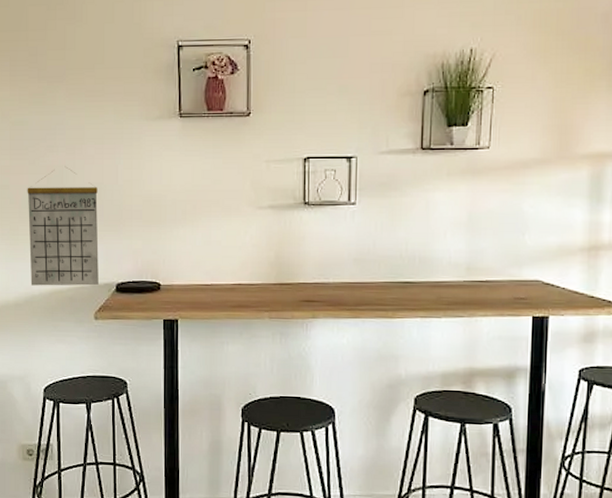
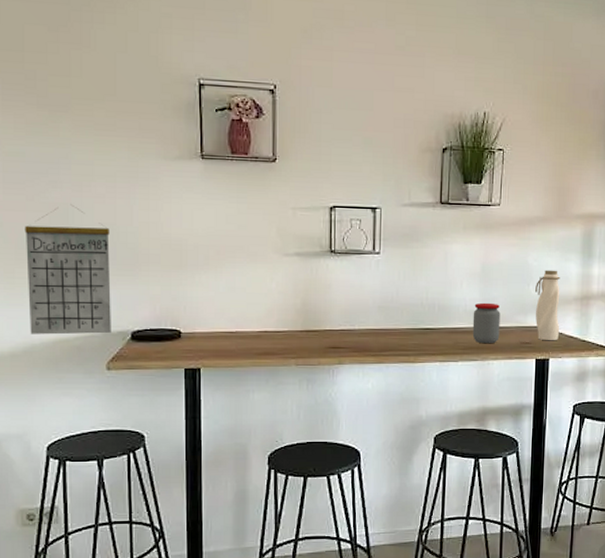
jar: none [457,254,490,299] -> present [472,302,500,344]
water bottle: none [532,217,563,297] -> present [535,270,561,341]

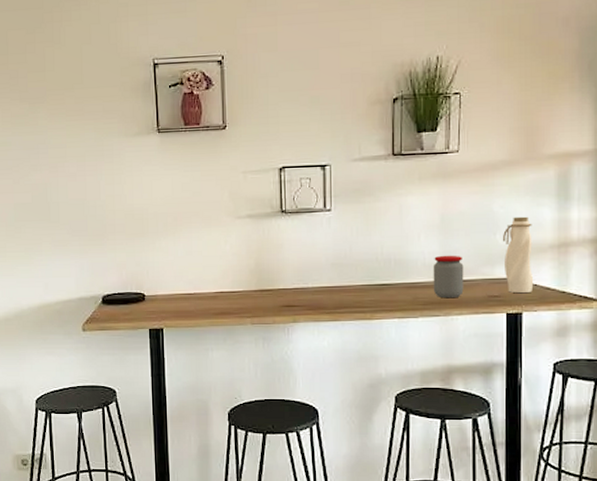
calendar: present [25,204,111,335] -> none [13,184,85,301]

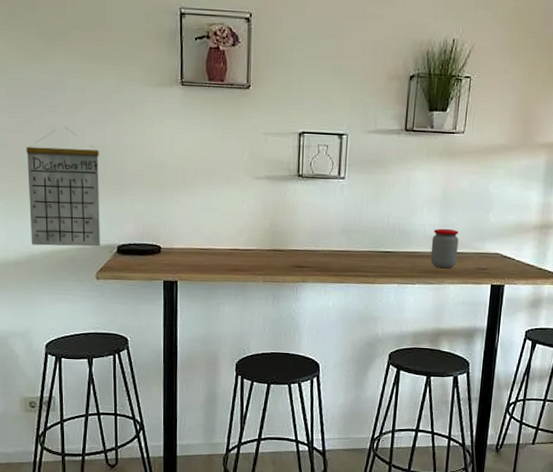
calendar: none [13,184,85,301] -> present [26,127,100,247]
water bottle: present [503,216,534,294] -> none [493,198,521,268]

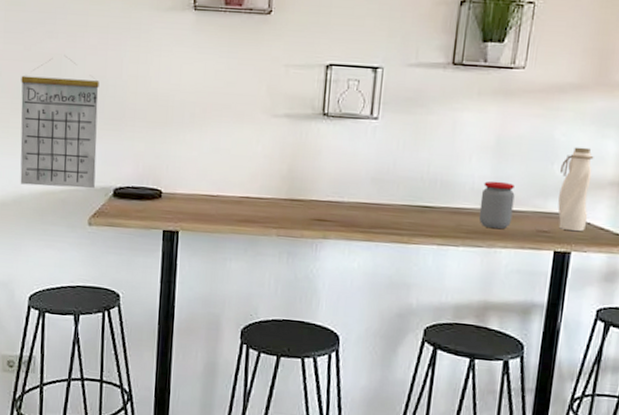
water bottle: none [493,198,521,268] -> present [557,147,594,232]

